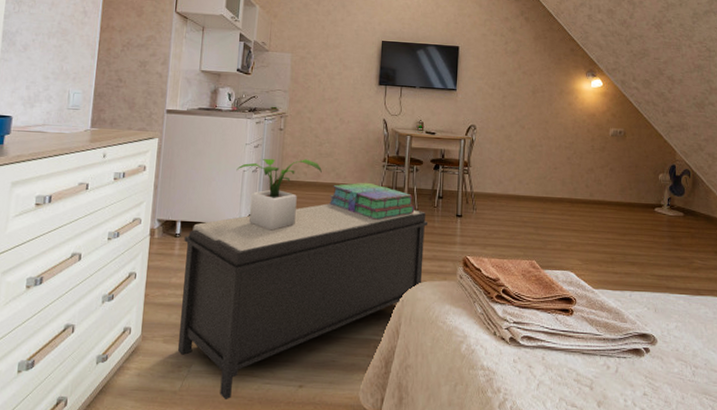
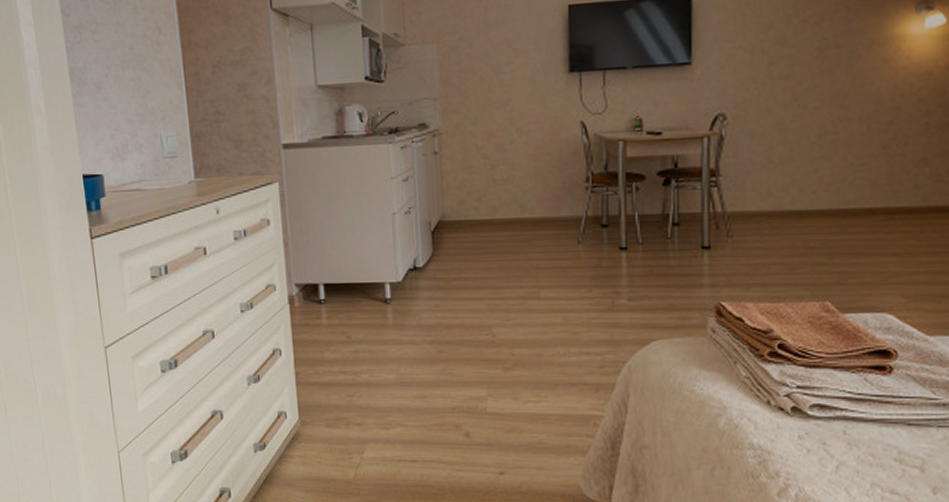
bench: present [177,203,427,400] -> none [331,244,658,490]
potted plant: present [236,158,322,231] -> none [383,189,499,287]
stack of books: present [330,182,415,220] -> none [514,212,638,262]

